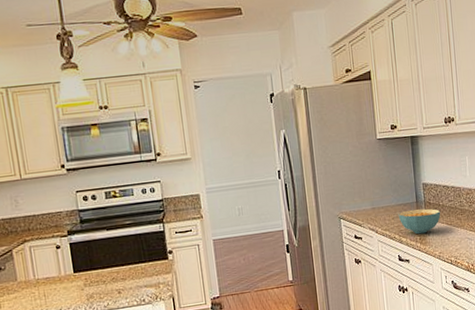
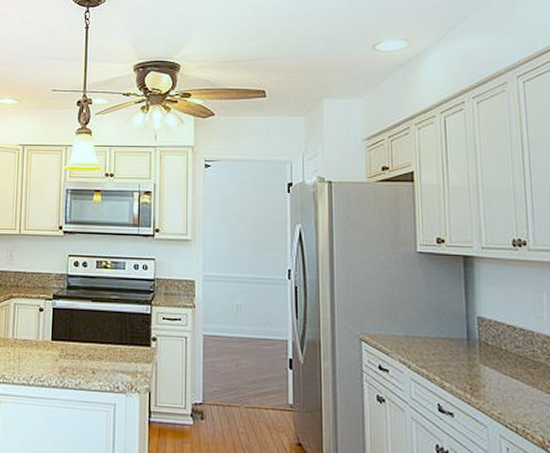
cereal bowl: present [398,208,441,234] -> none [440,348,503,383]

